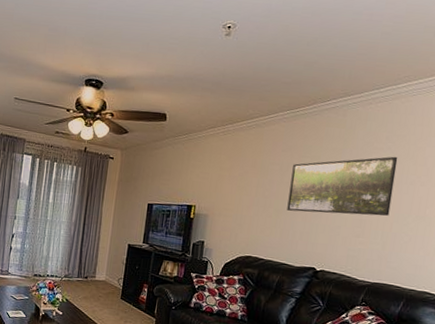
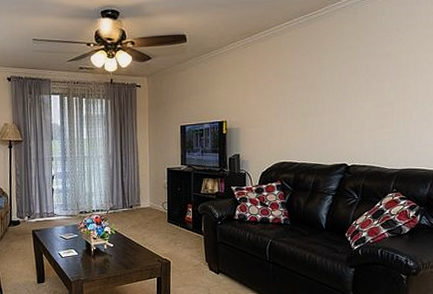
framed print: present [287,156,398,216] -> none [313,46,410,113]

